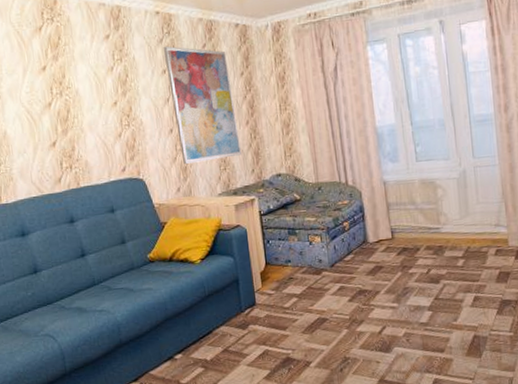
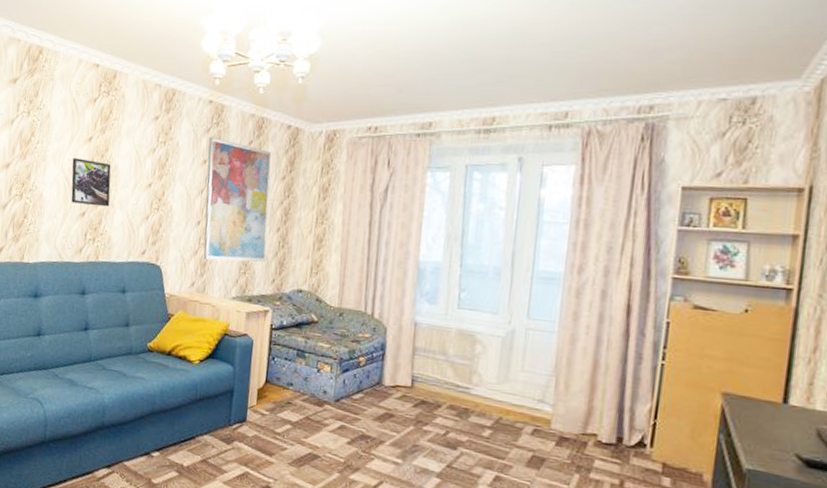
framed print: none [30,89,79,135] -> present [71,158,111,207]

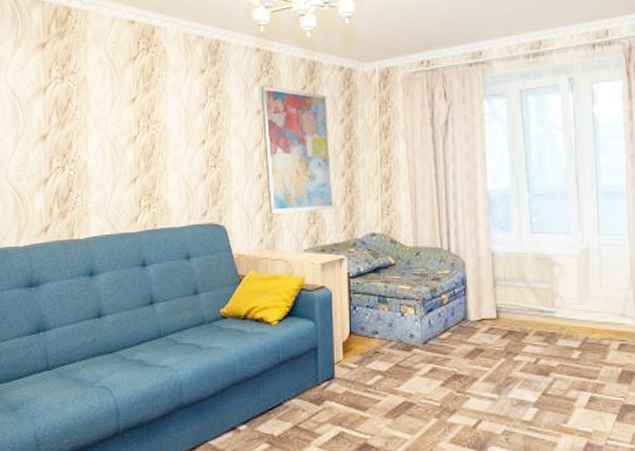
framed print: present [71,158,111,207] -> none [116,121,163,170]

